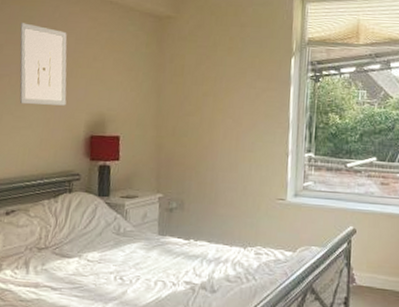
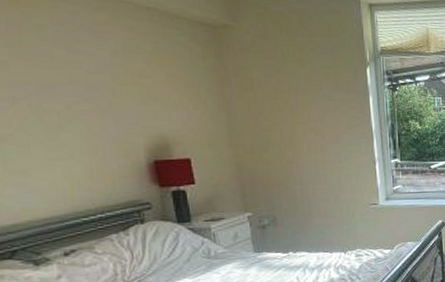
wall art: present [19,23,67,106] -> none [26,33,115,132]

